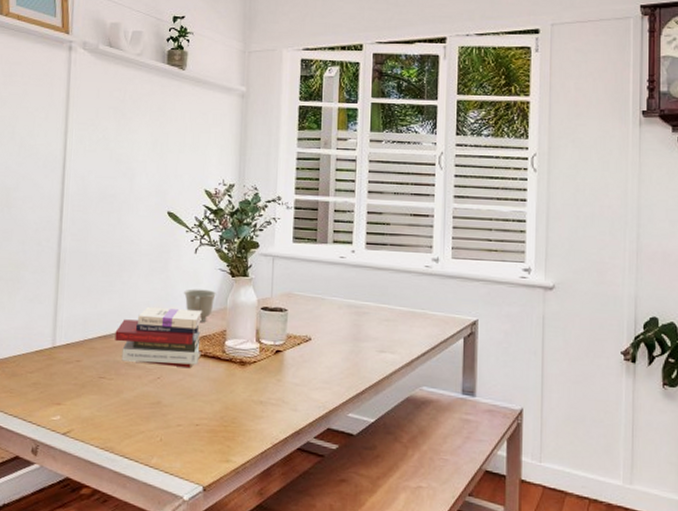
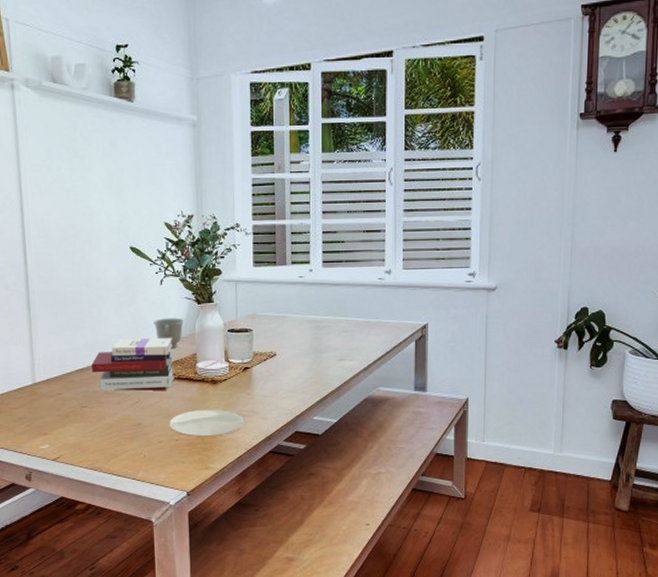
plate: none [190,392,272,426] -> present [169,409,244,437]

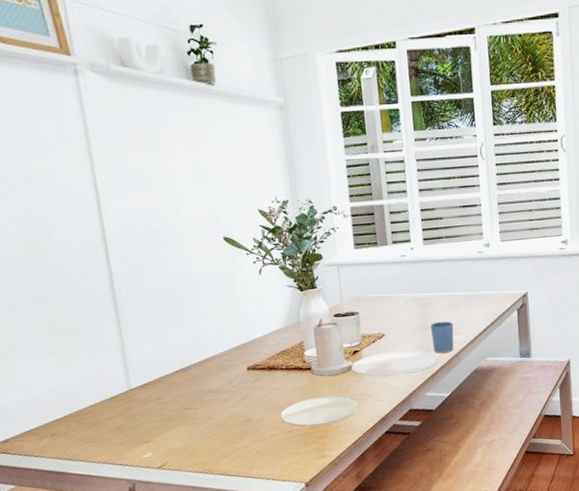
books: present [91,338,175,391] -> none [192,328,283,389]
teacup: present [152,318,185,348] -> none [254,307,289,338]
candle: none [201,332,243,389] -> present [310,318,353,376]
plate: none [240,371,329,396] -> present [351,350,439,377]
mug: none [322,345,347,378] -> present [430,321,454,353]

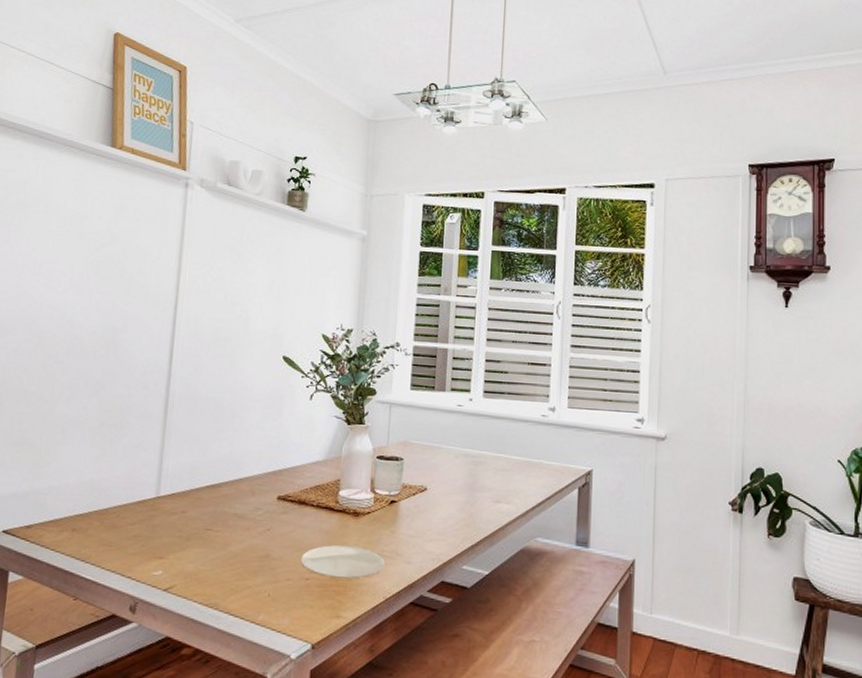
candle: present [310,318,353,376] -> none [342,457,388,524]
plate: present [351,350,439,377] -> none [385,508,483,540]
mug: present [430,321,454,353] -> none [477,485,504,523]

